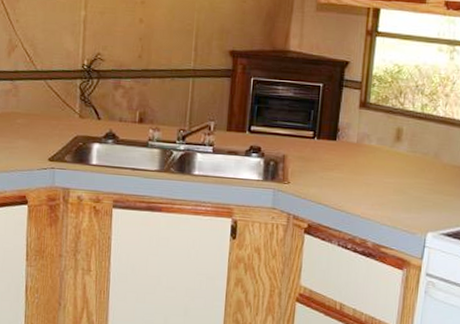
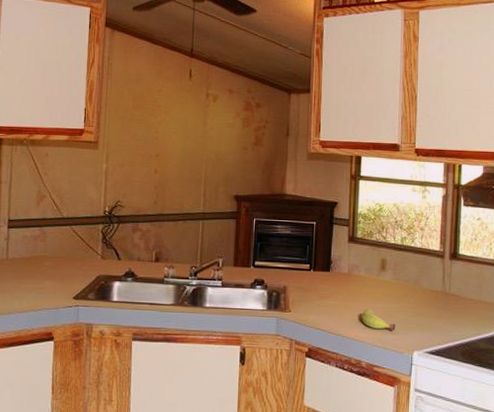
fruit: none [370,184,409,210] -> present [361,309,395,331]

